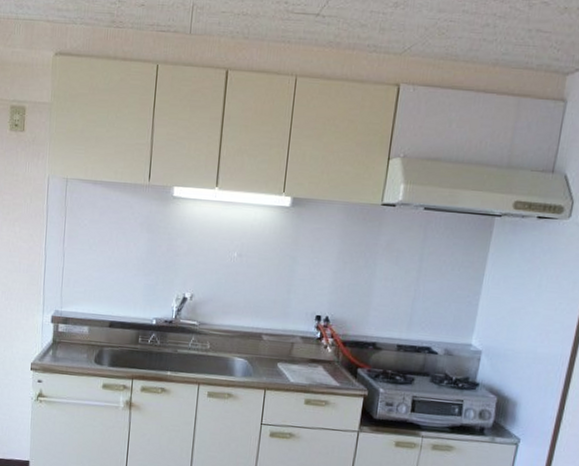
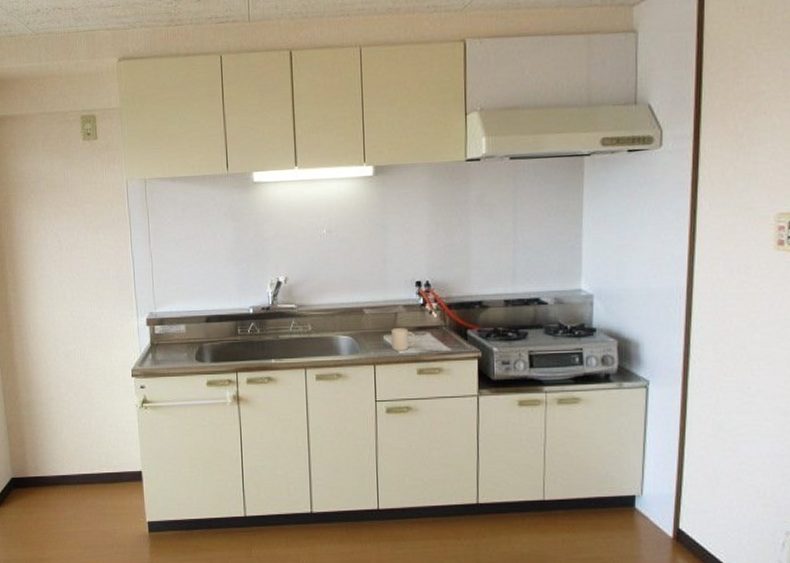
mug: none [284,357,308,381] -> present [391,328,416,352]

